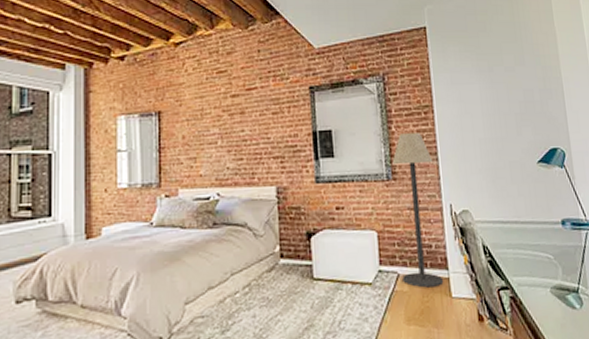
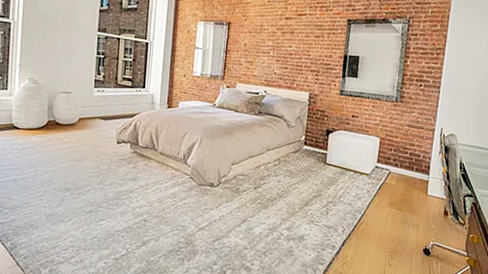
floor lamp: present [392,133,444,288] -> none [392,67,436,186]

